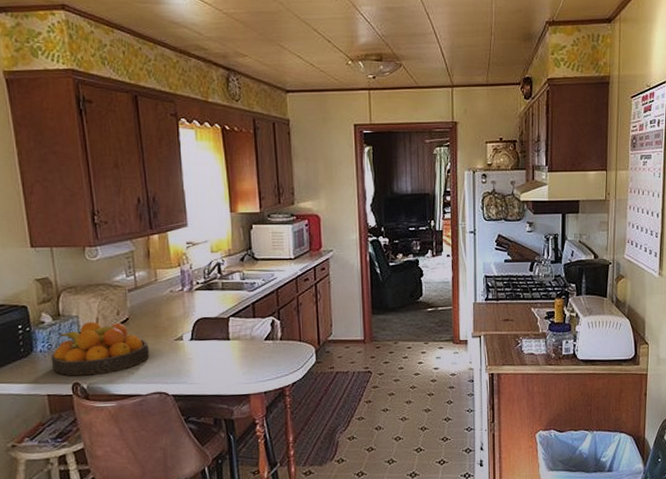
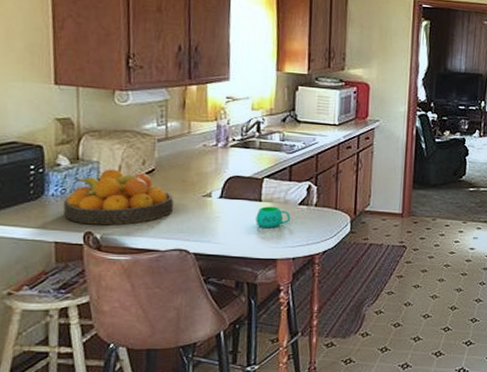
mug: none [226,344,259,365] -> present [256,206,291,228]

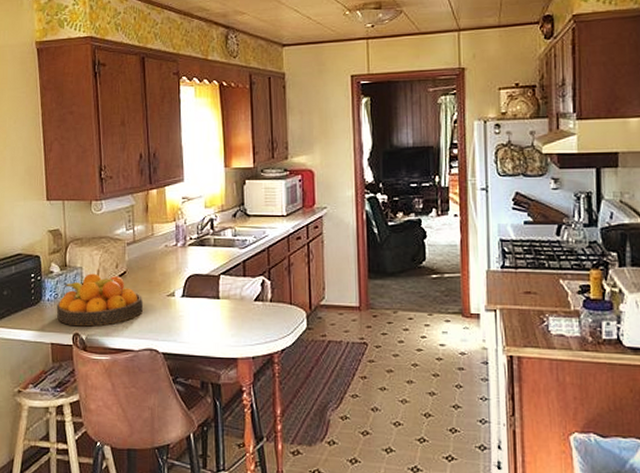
mug: present [256,206,291,228] -> none [215,303,248,325]

